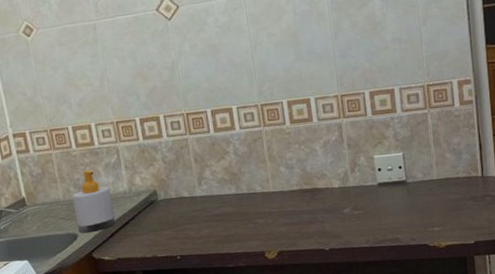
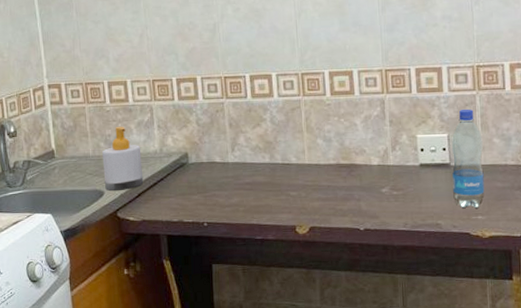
bottle: none [406,127,440,222] -> present [451,108,485,209]

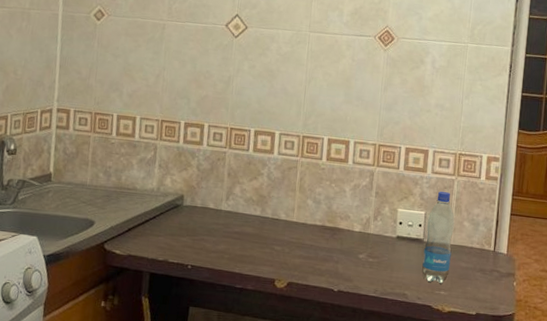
soap bottle: present [102,126,144,192] -> none [96,159,139,224]

